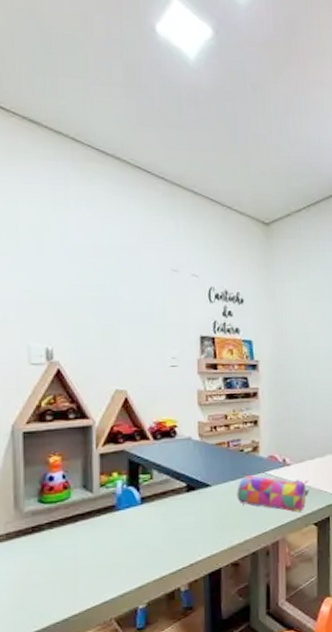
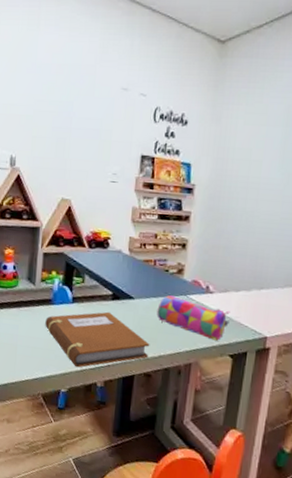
notebook: none [110,505,234,576] -> present [45,311,150,368]

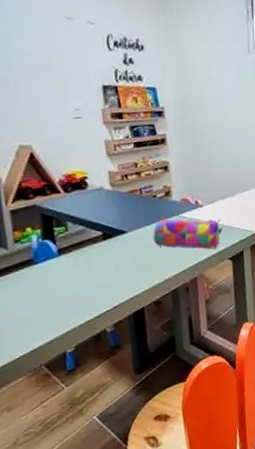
notebook: present [45,311,150,368] -> none [30,253,154,322]

